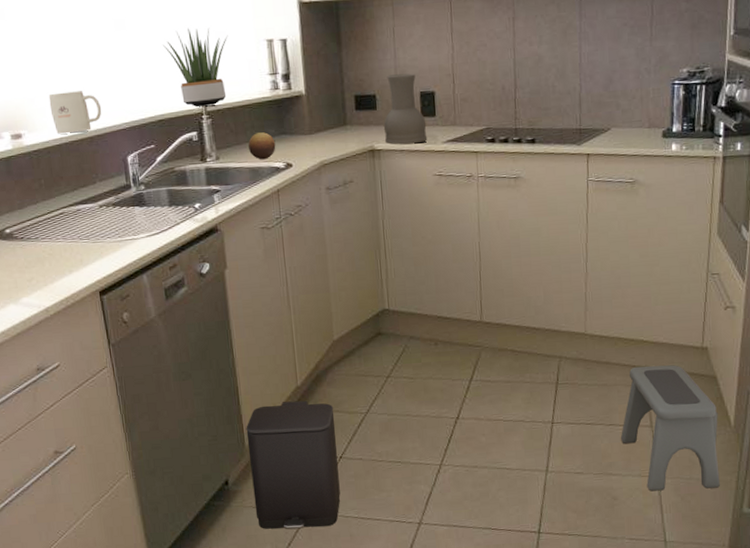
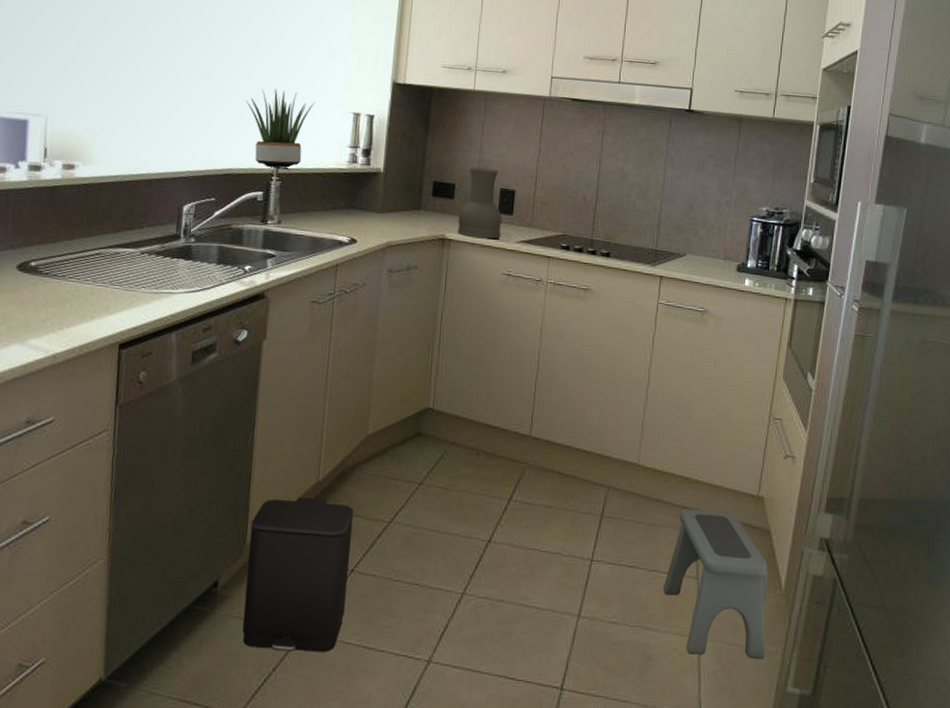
mug: present [48,91,102,134] -> none [112,129,168,174]
fruit: present [248,131,276,160] -> none [314,202,344,232]

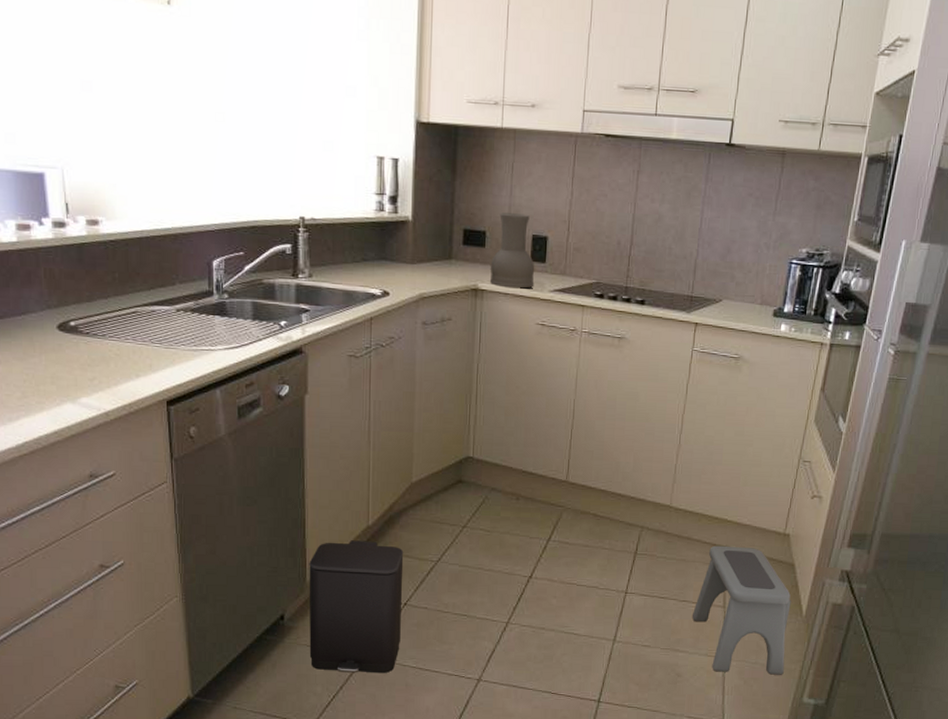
potted plant: present [246,89,315,169] -> none [265,131,336,219]

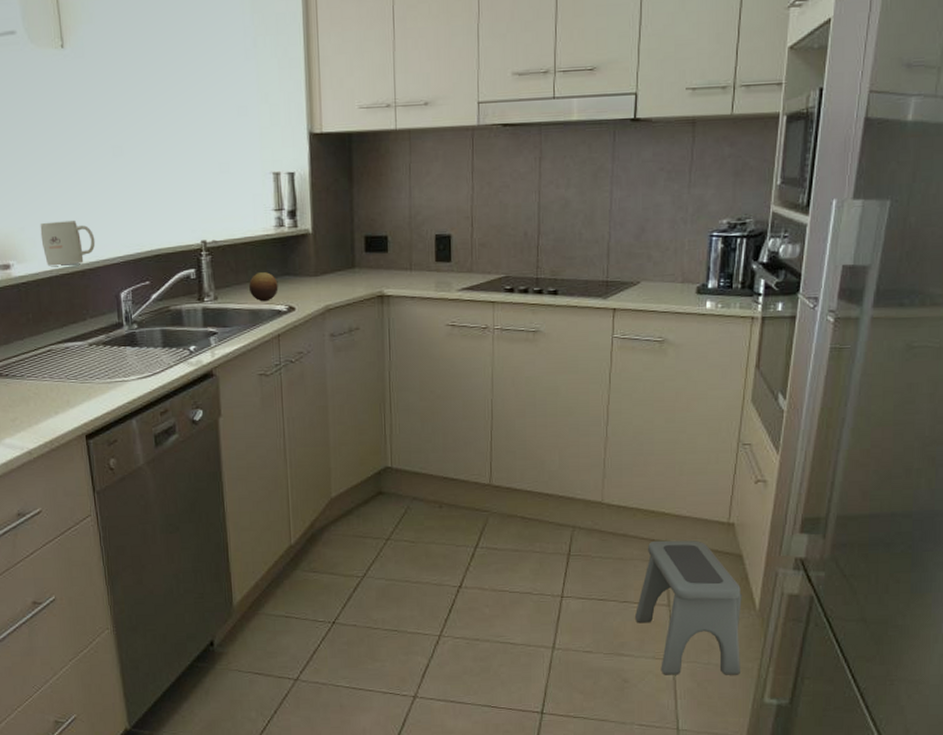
mug: none [133,181,190,228] -> present [40,221,96,266]
pedal bin: present [309,540,404,673] -> none [234,560,332,697]
fruit: none [345,253,374,284] -> present [249,271,279,302]
vase: present [489,213,535,289] -> none [394,214,441,292]

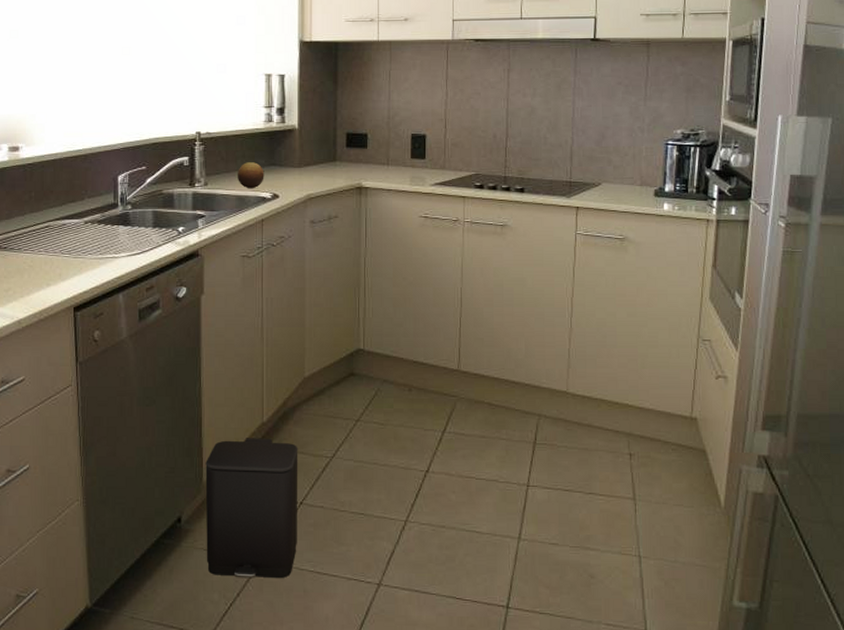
mug: present [40,221,96,266] -> none [49,110,99,150]
pedal bin: none [234,560,332,697] -> present [205,438,298,578]
step stool: present [634,540,742,675] -> none [600,432,708,575]

